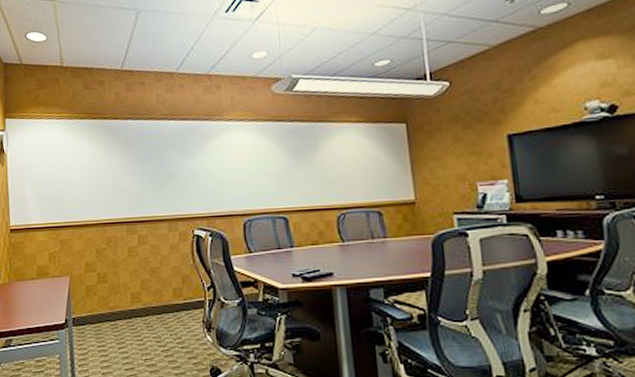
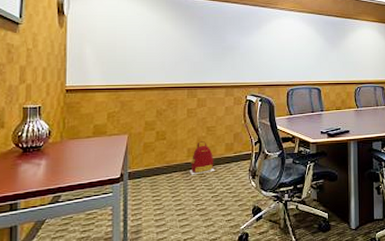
backpack: none [135,285,163,324] -> present [189,141,215,175]

